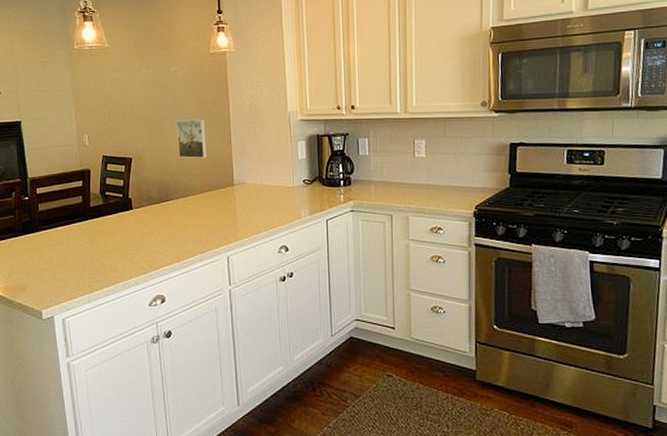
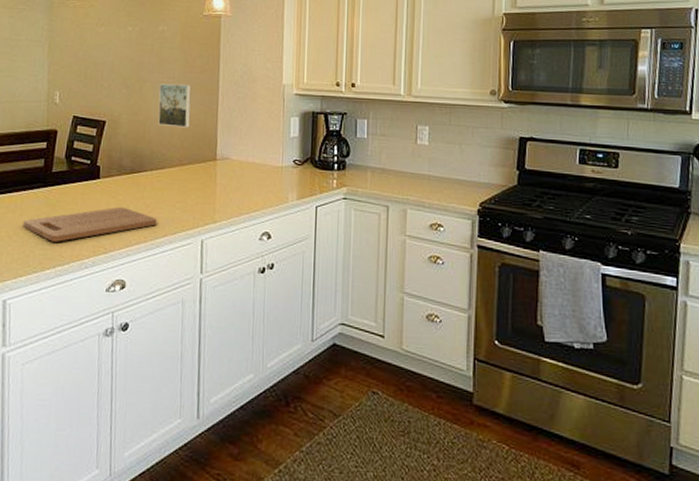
cutting board: none [71,232,187,267] -> present [23,206,157,242]

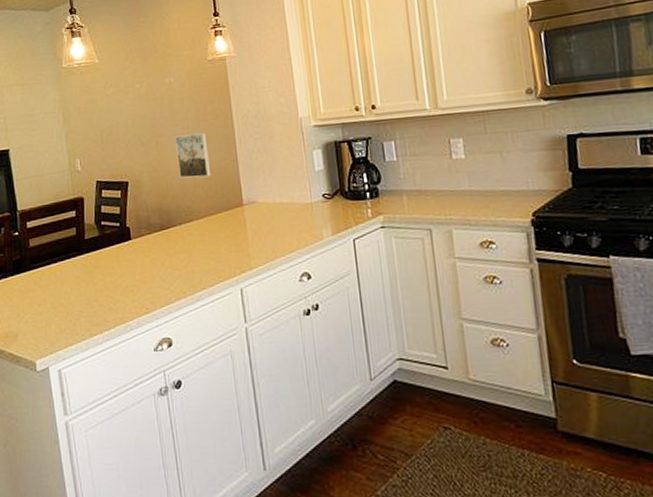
cutting board: present [23,206,157,242] -> none [65,264,194,308]

